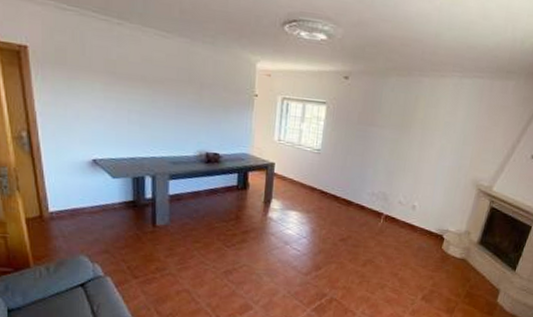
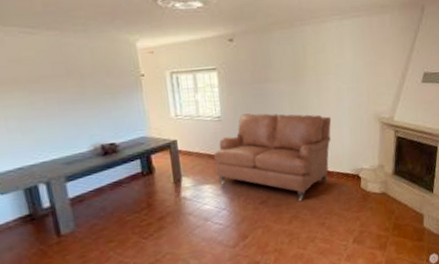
sofa: none [304,152,428,247] -> present [214,113,332,201]

